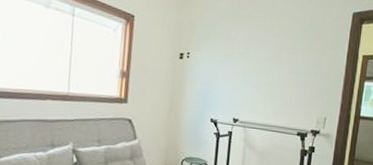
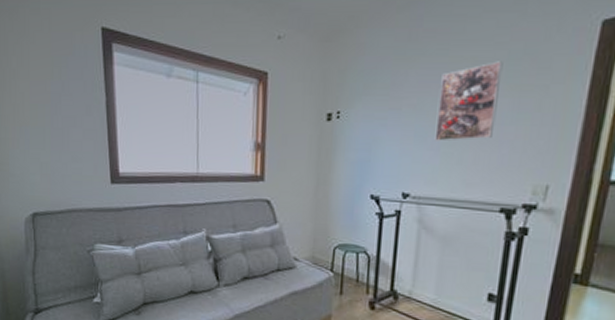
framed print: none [255,30,298,83] -> present [434,61,503,142]

